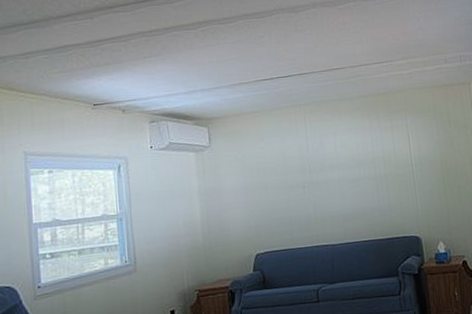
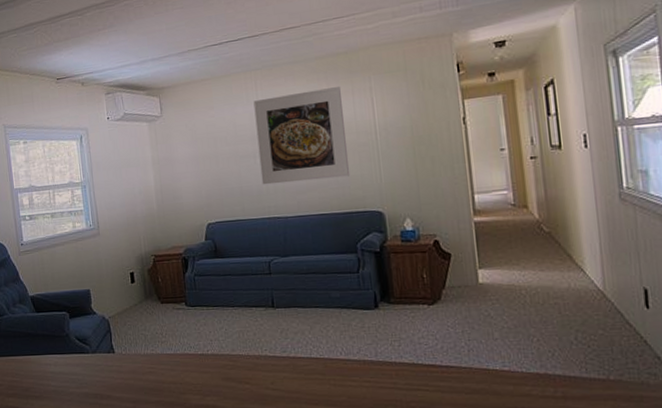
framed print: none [302,122,391,214] -> present [253,86,351,185]

